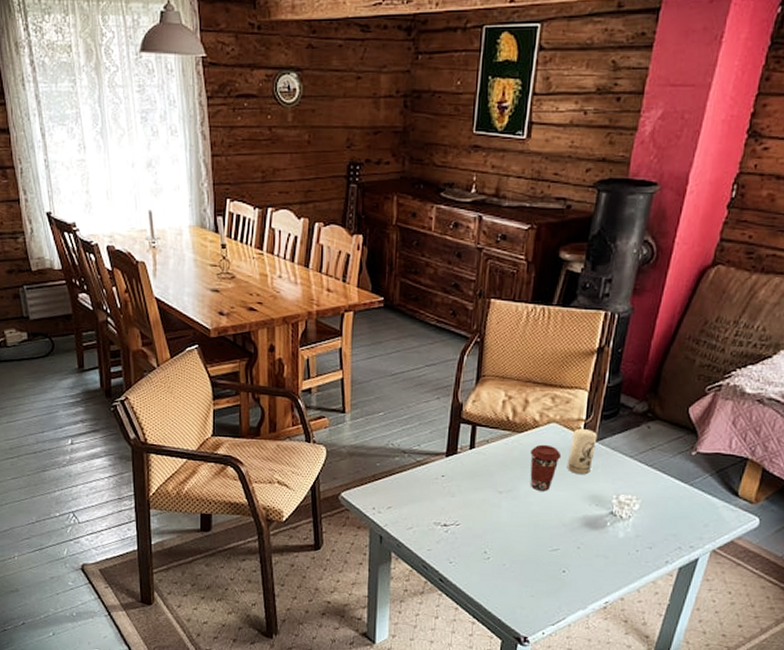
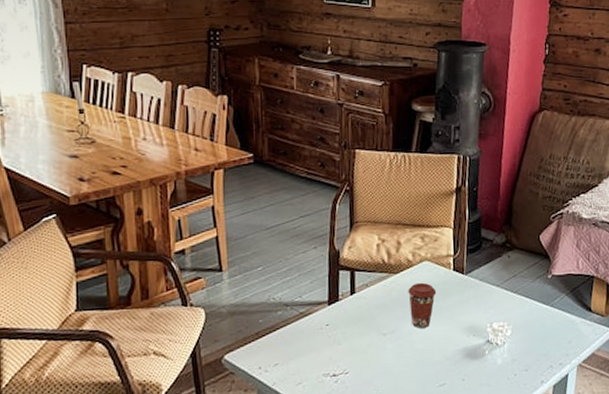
candle: present [566,429,598,475] -> none [442,264,466,308]

